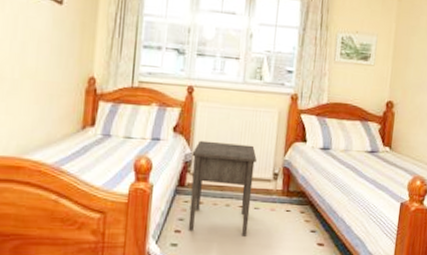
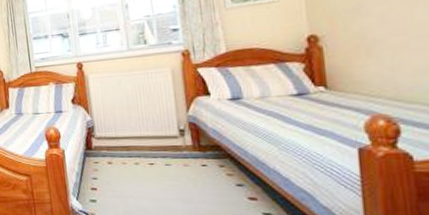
nightstand: present [188,140,257,236] -> none [92,105,164,192]

